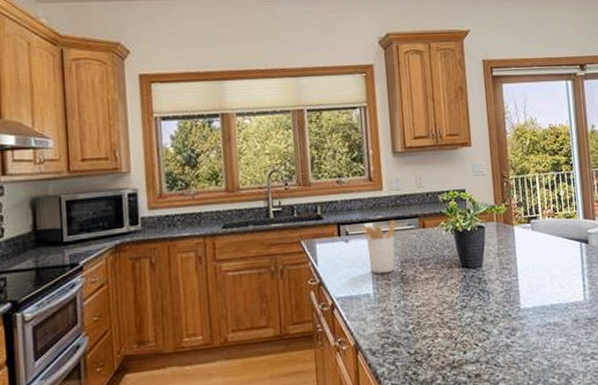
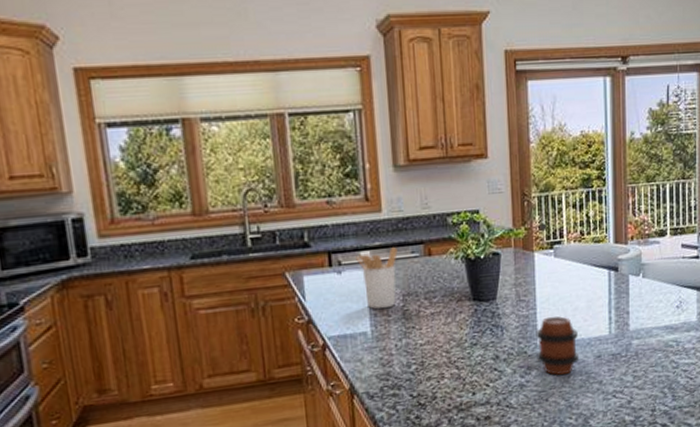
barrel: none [518,282,558,337] -> present [536,316,579,375]

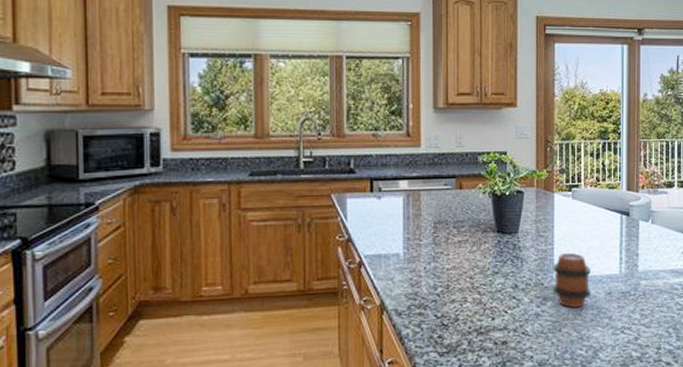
utensil holder: present [356,247,398,309] -> none [395,179,432,233]

